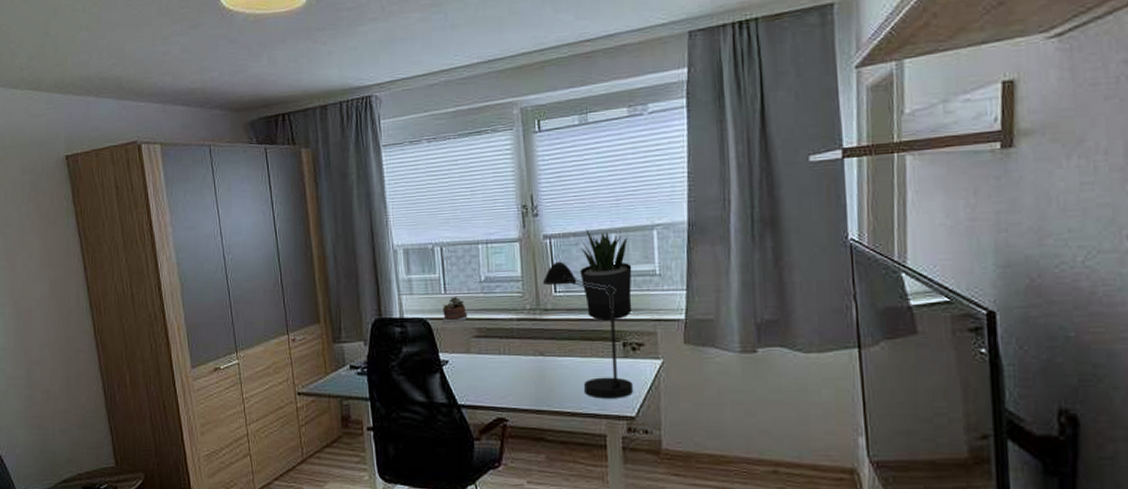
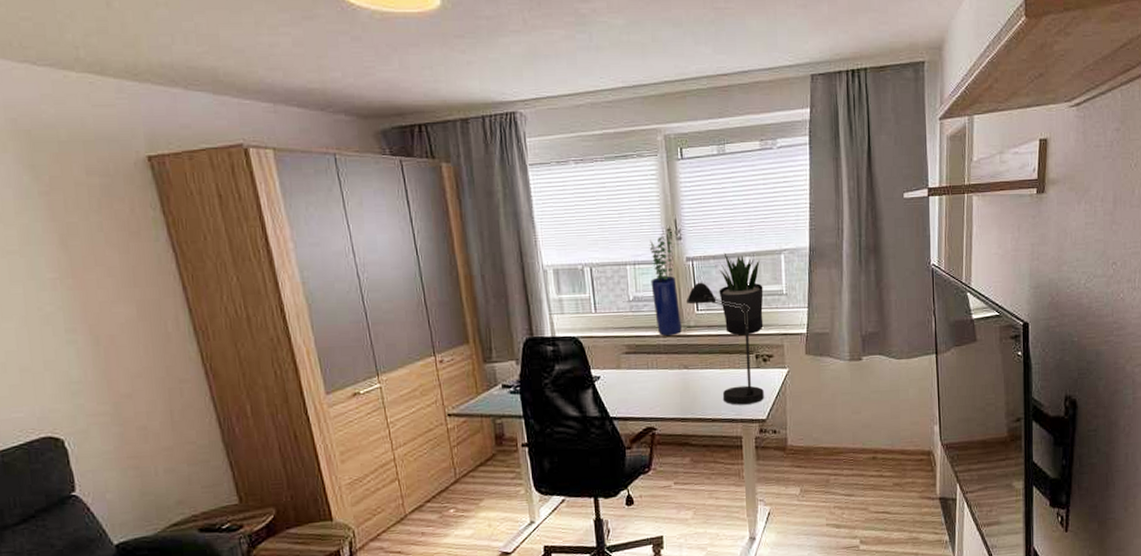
succulent plant: present [443,296,468,323] -> none [593,315,618,340]
vase: none [502,203,538,319] -> present [649,227,682,336]

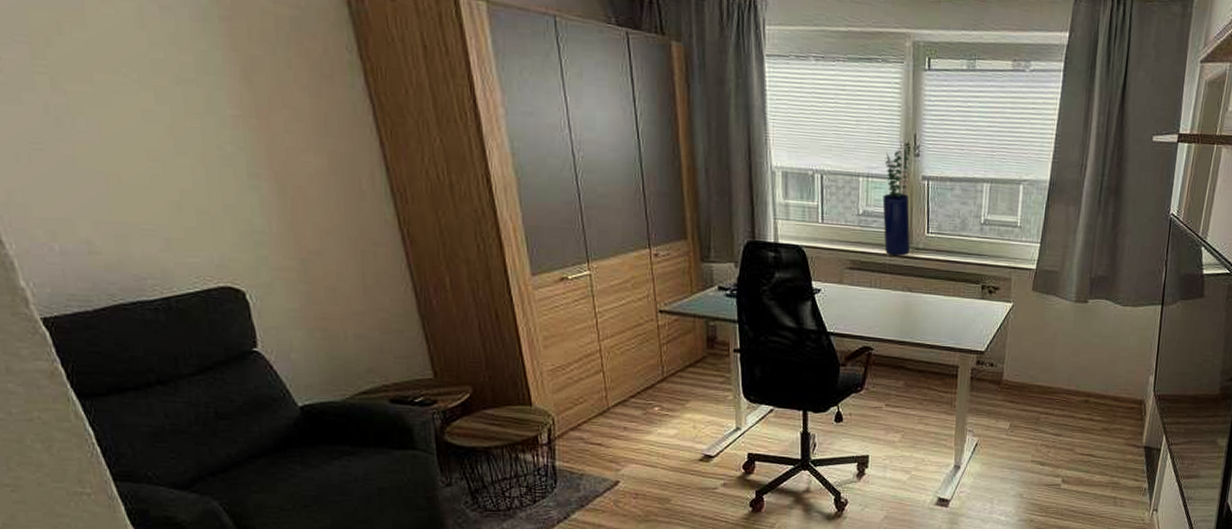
desk lamp: present [686,282,764,405] -> none [917,203,986,335]
planter: present [719,252,764,335] -> none [951,175,998,264]

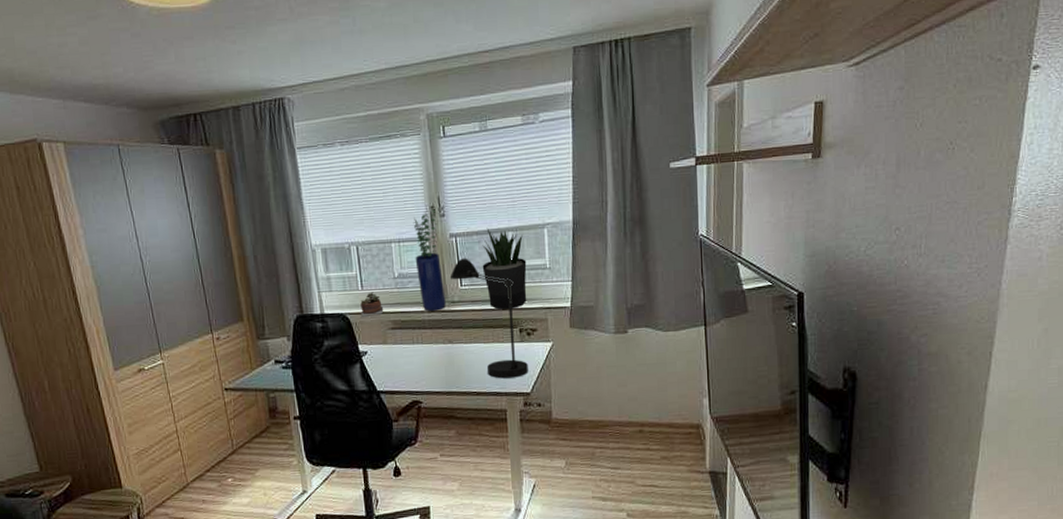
succulent plant: none [818,226,843,253] -> present [360,292,384,317]
desk lamp: none [917,203,986,335] -> present [449,258,528,379]
planter: none [951,175,998,264] -> present [482,228,527,309]

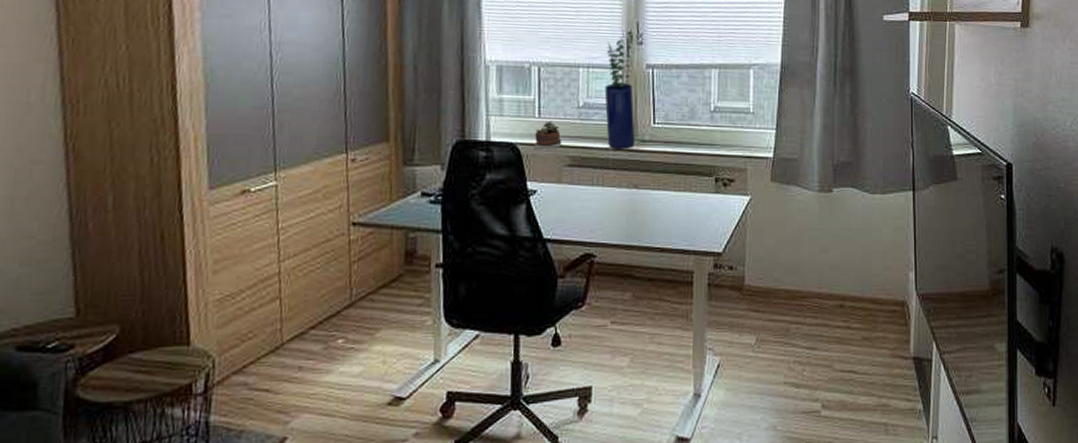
desk lamp: present [449,258,528,379] -> none [642,92,722,234]
planter: present [482,228,527,309] -> none [679,62,729,154]

